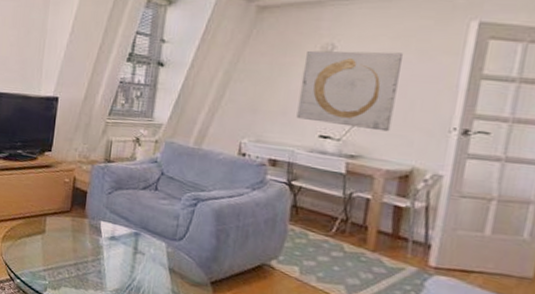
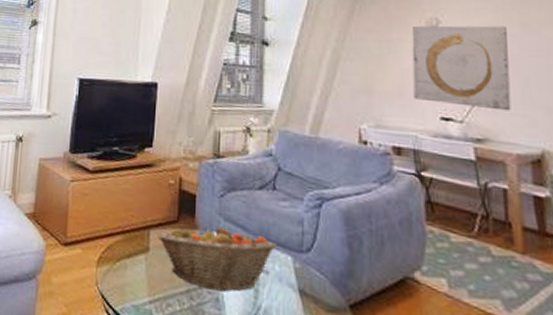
fruit basket: none [52,215,153,266] -> present [157,225,276,292]

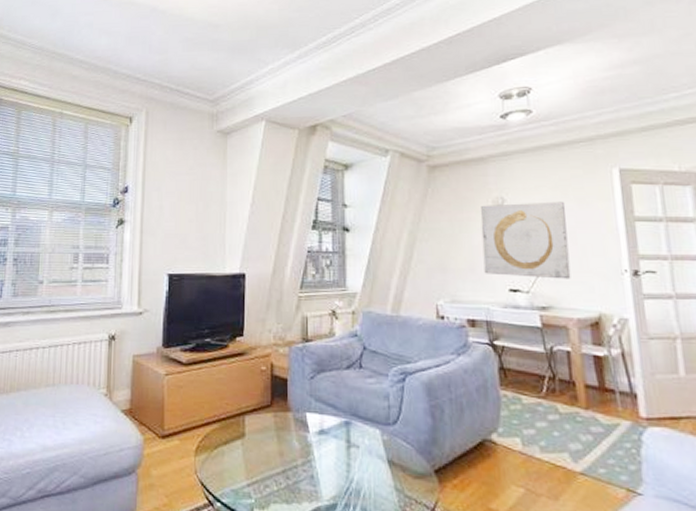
fruit basket: present [157,225,276,292] -> none [252,406,365,469]

